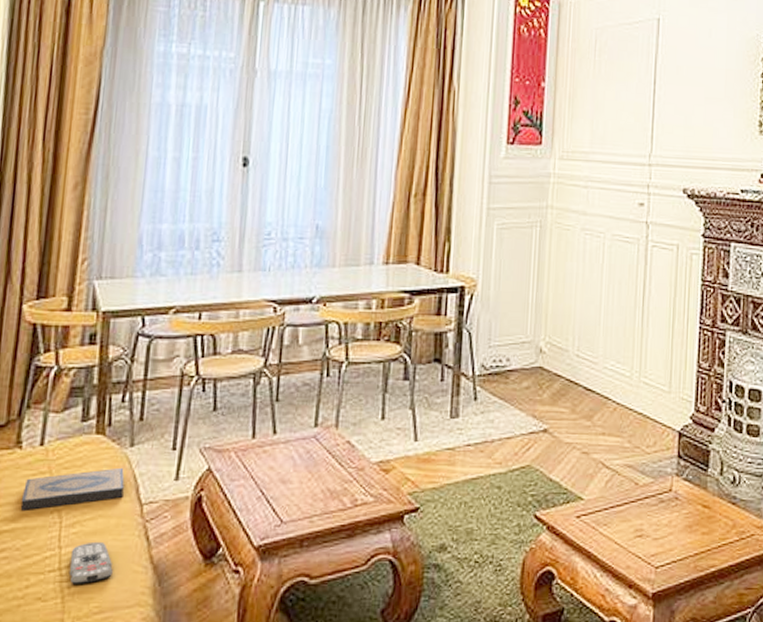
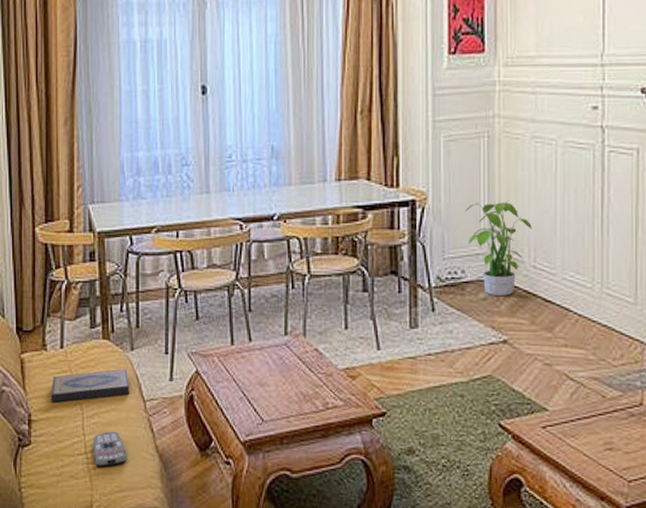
potted plant: none [513,289,578,384] -> present [464,200,532,296]

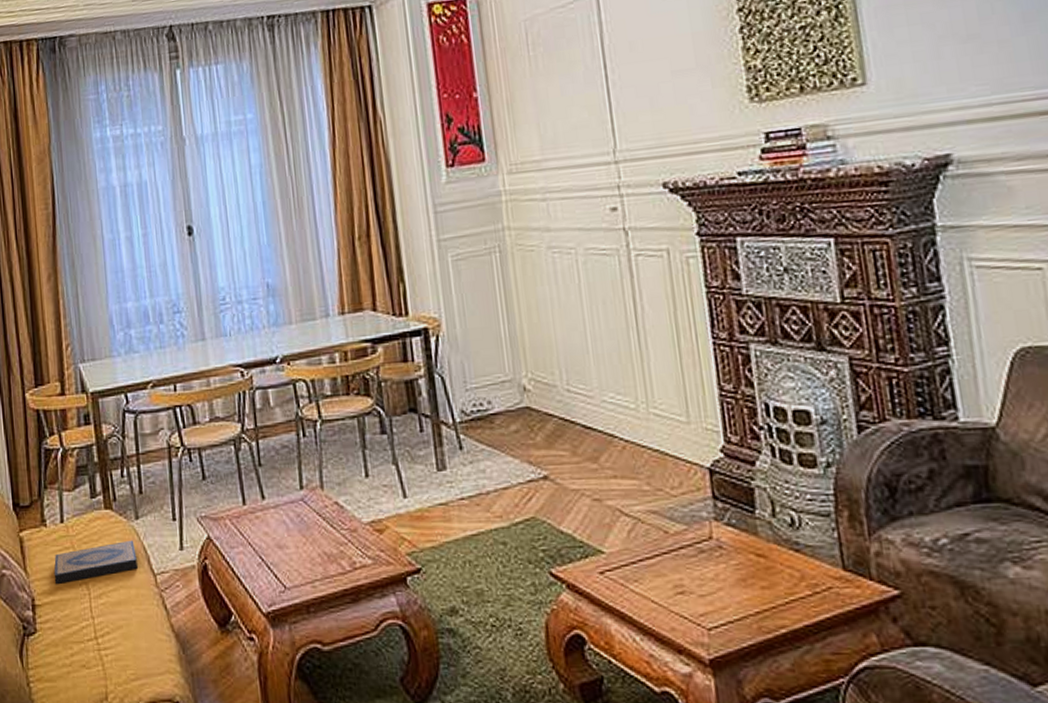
remote control: present [93,431,127,467] -> none [102,611,141,652]
potted plant: present [464,200,532,296] -> none [483,318,560,427]

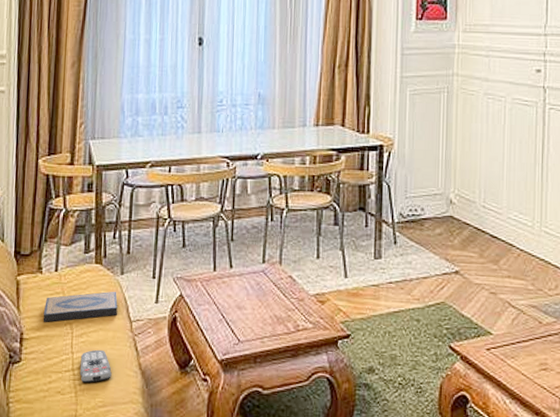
remote control: none [102,611,141,652] -> present [79,349,112,383]

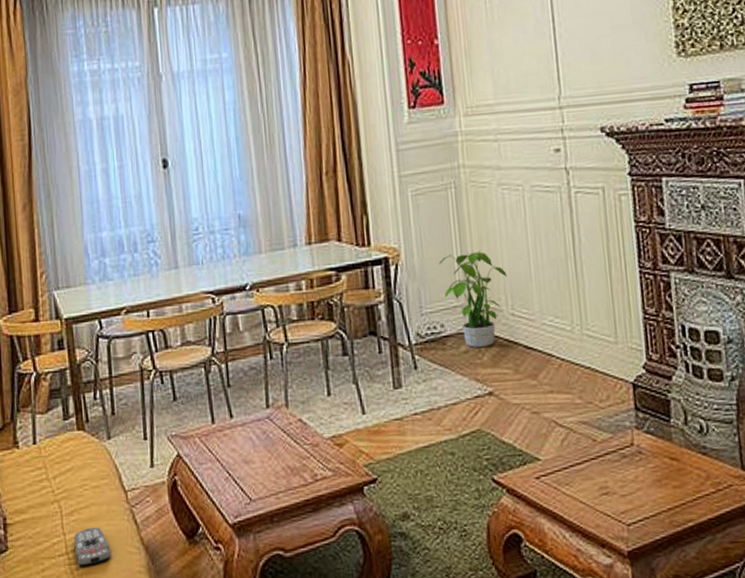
hardback book: present [43,291,118,322] -> none [26,459,109,503]
potted plant: none [425,147,483,232] -> present [438,249,507,348]

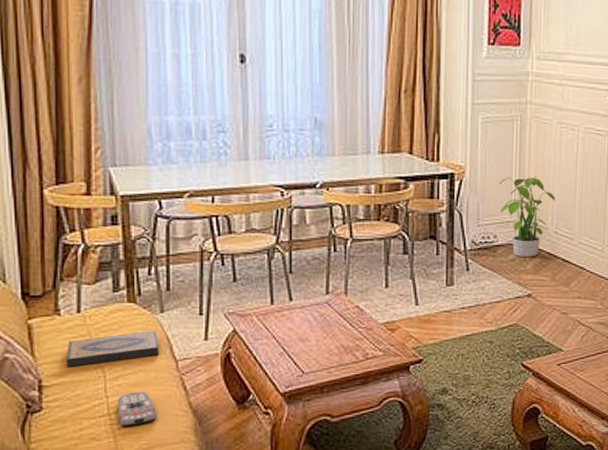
hardback book: none [26,459,109,503] -> present [66,330,159,367]

